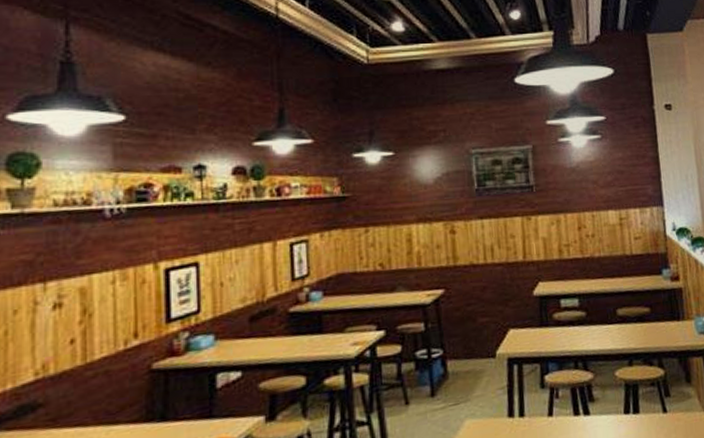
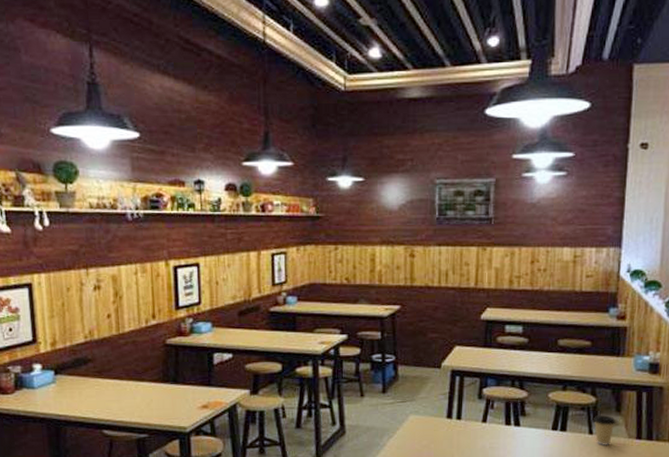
coffee cup: none [665,387,689,424] -> present [593,414,616,445]

